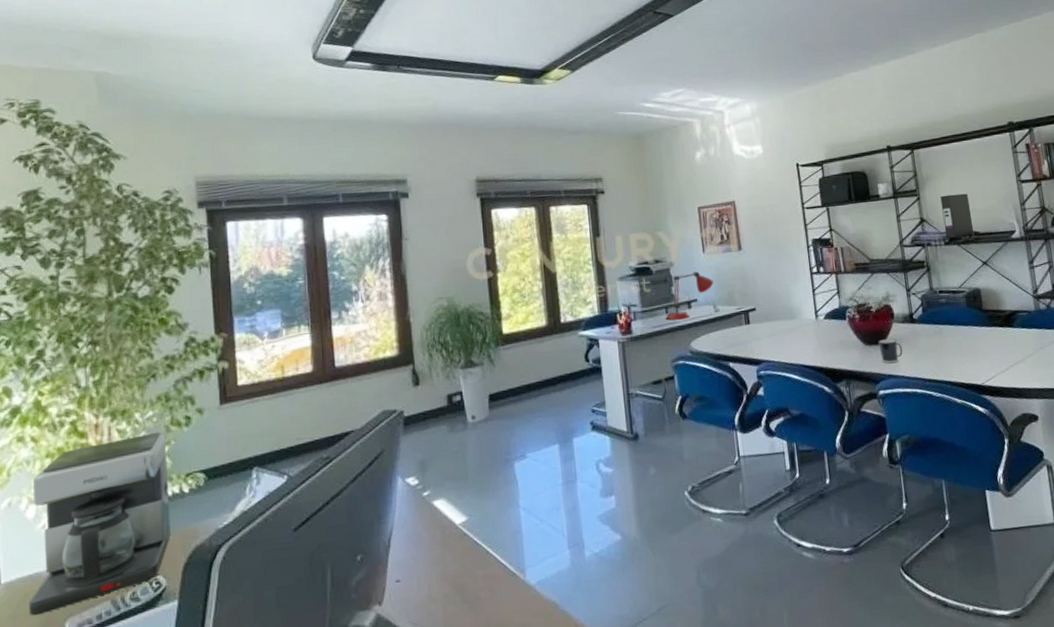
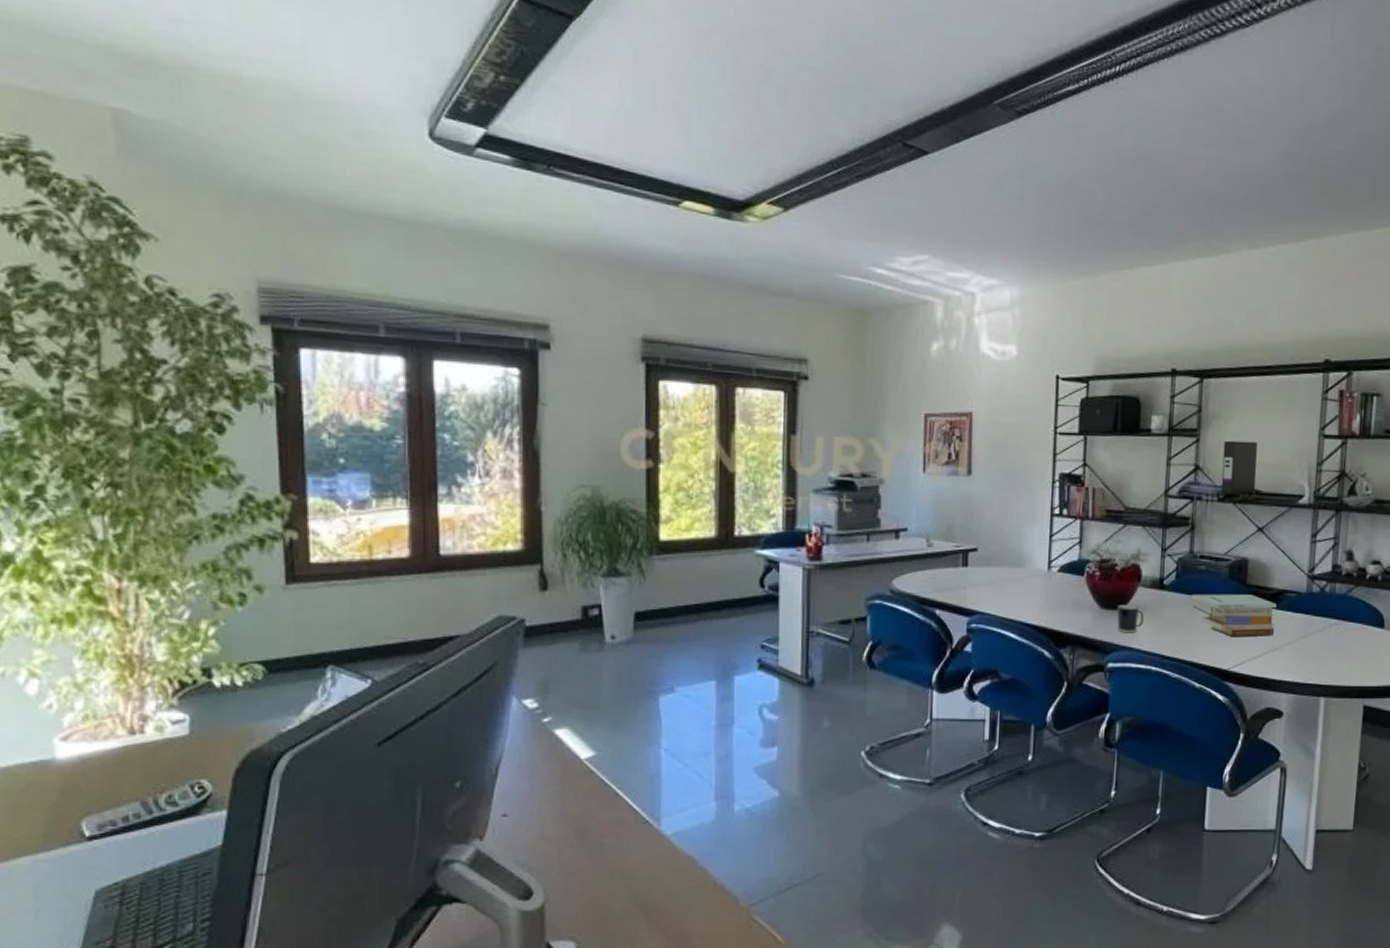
coffee maker: present [28,432,171,616] -> none [32,608,218,810]
desk lamp: present [665,271,714,321] -> none [865,494,931,551]
books: none [938,318,1016,356] -> present [1191,594,1277,638]

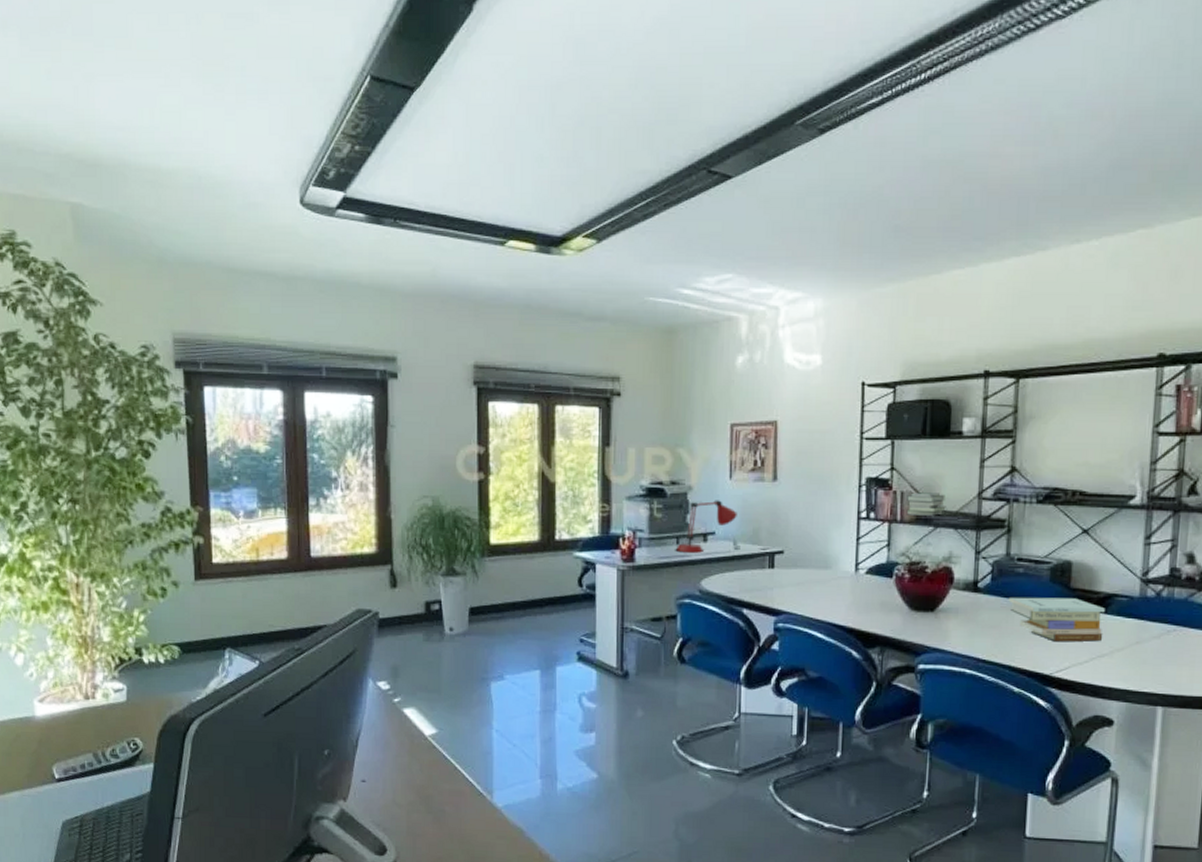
desk lamp: none [865,494,931,551] -> present [675,500,737,553]
books: none [1097,489,1135,513] -> present [906,492,946,516]
mug: present [1116,604,1144,633] -> none [927,606,957,636]
binder: present [1221,440,1258,495] -> none [1040,441,1081,496]

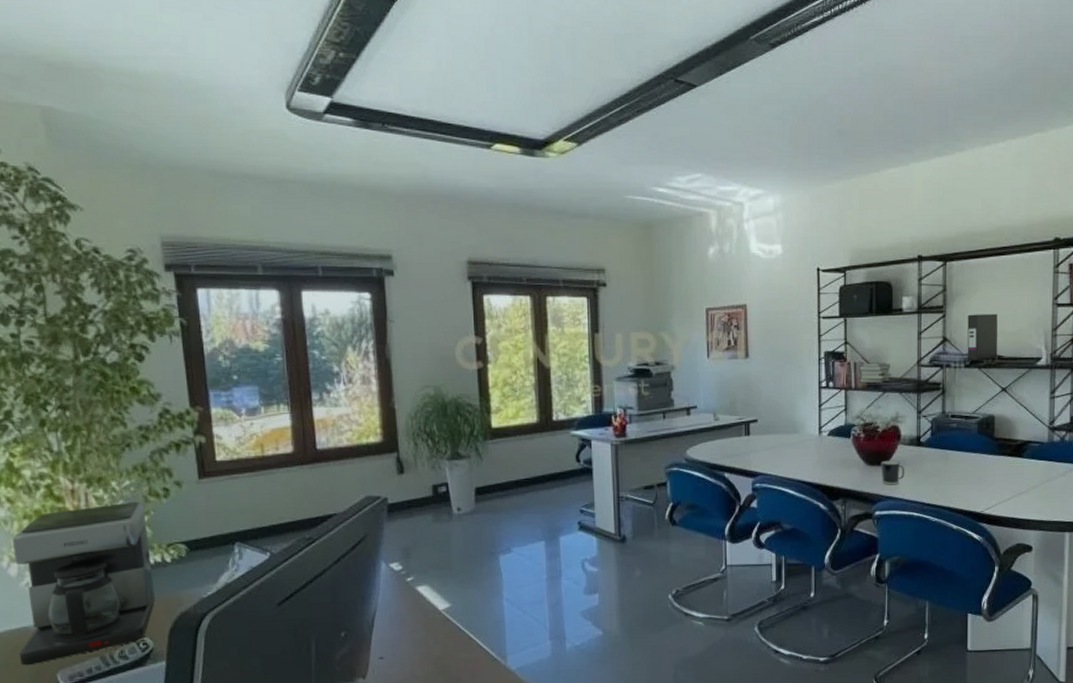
coffee maker: none [20,599,147,756] -> present [12,501,155,666]
desk lamp: present [675,500,737,553] -> none [662,377,716,426]
mug: none [927,606,957,636] -> present [881,460,905,485]
books: present [1008,597,1105,642] -> none [945,446,1022,484]
binder: none [1040,441,1081,496] -> present [967,313,998,361]

